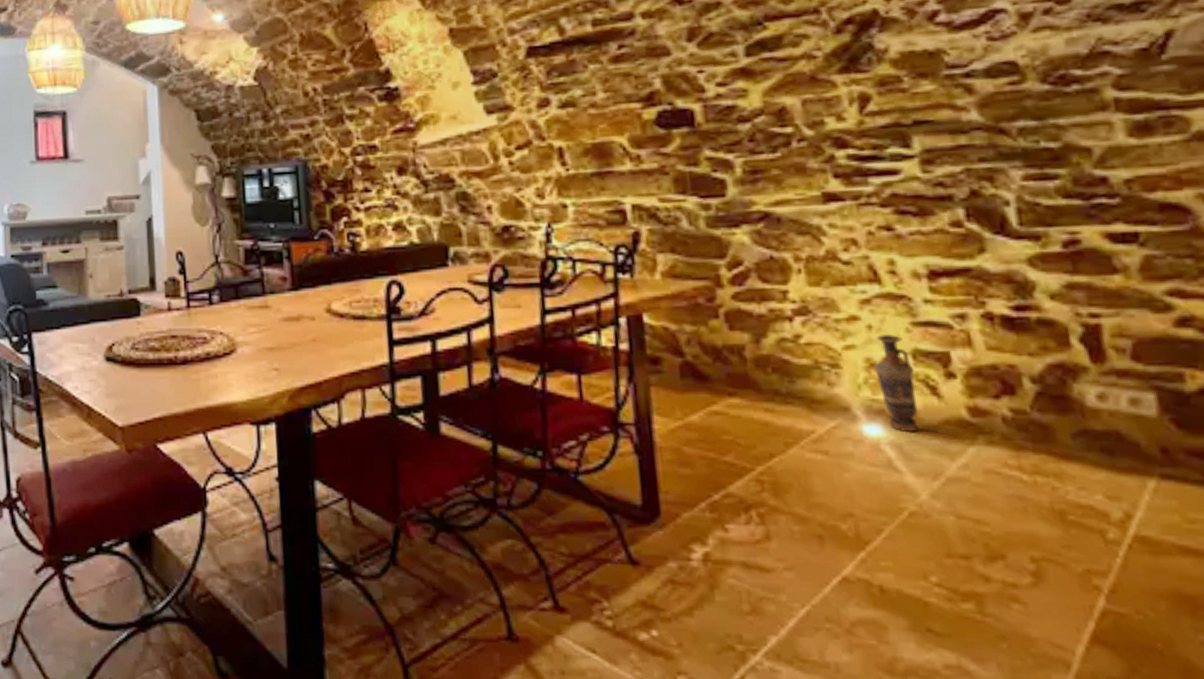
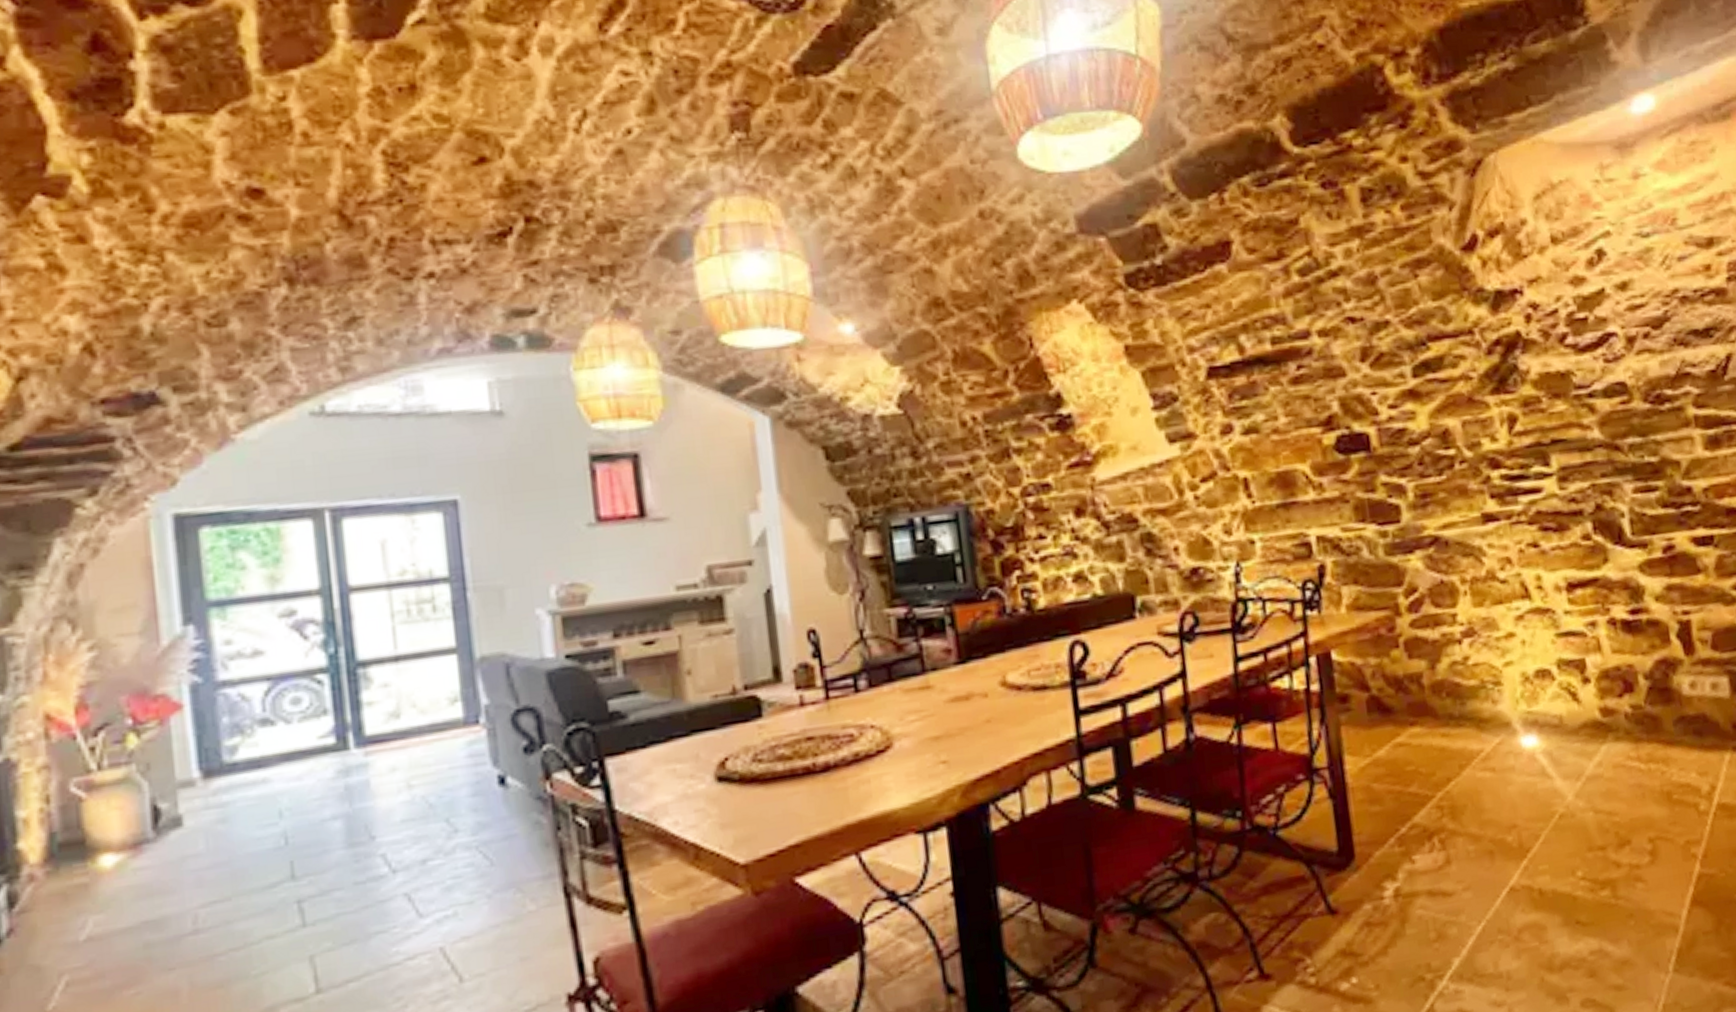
vase: present [874,333,919,432] -> none [1528,646,1564,739]

